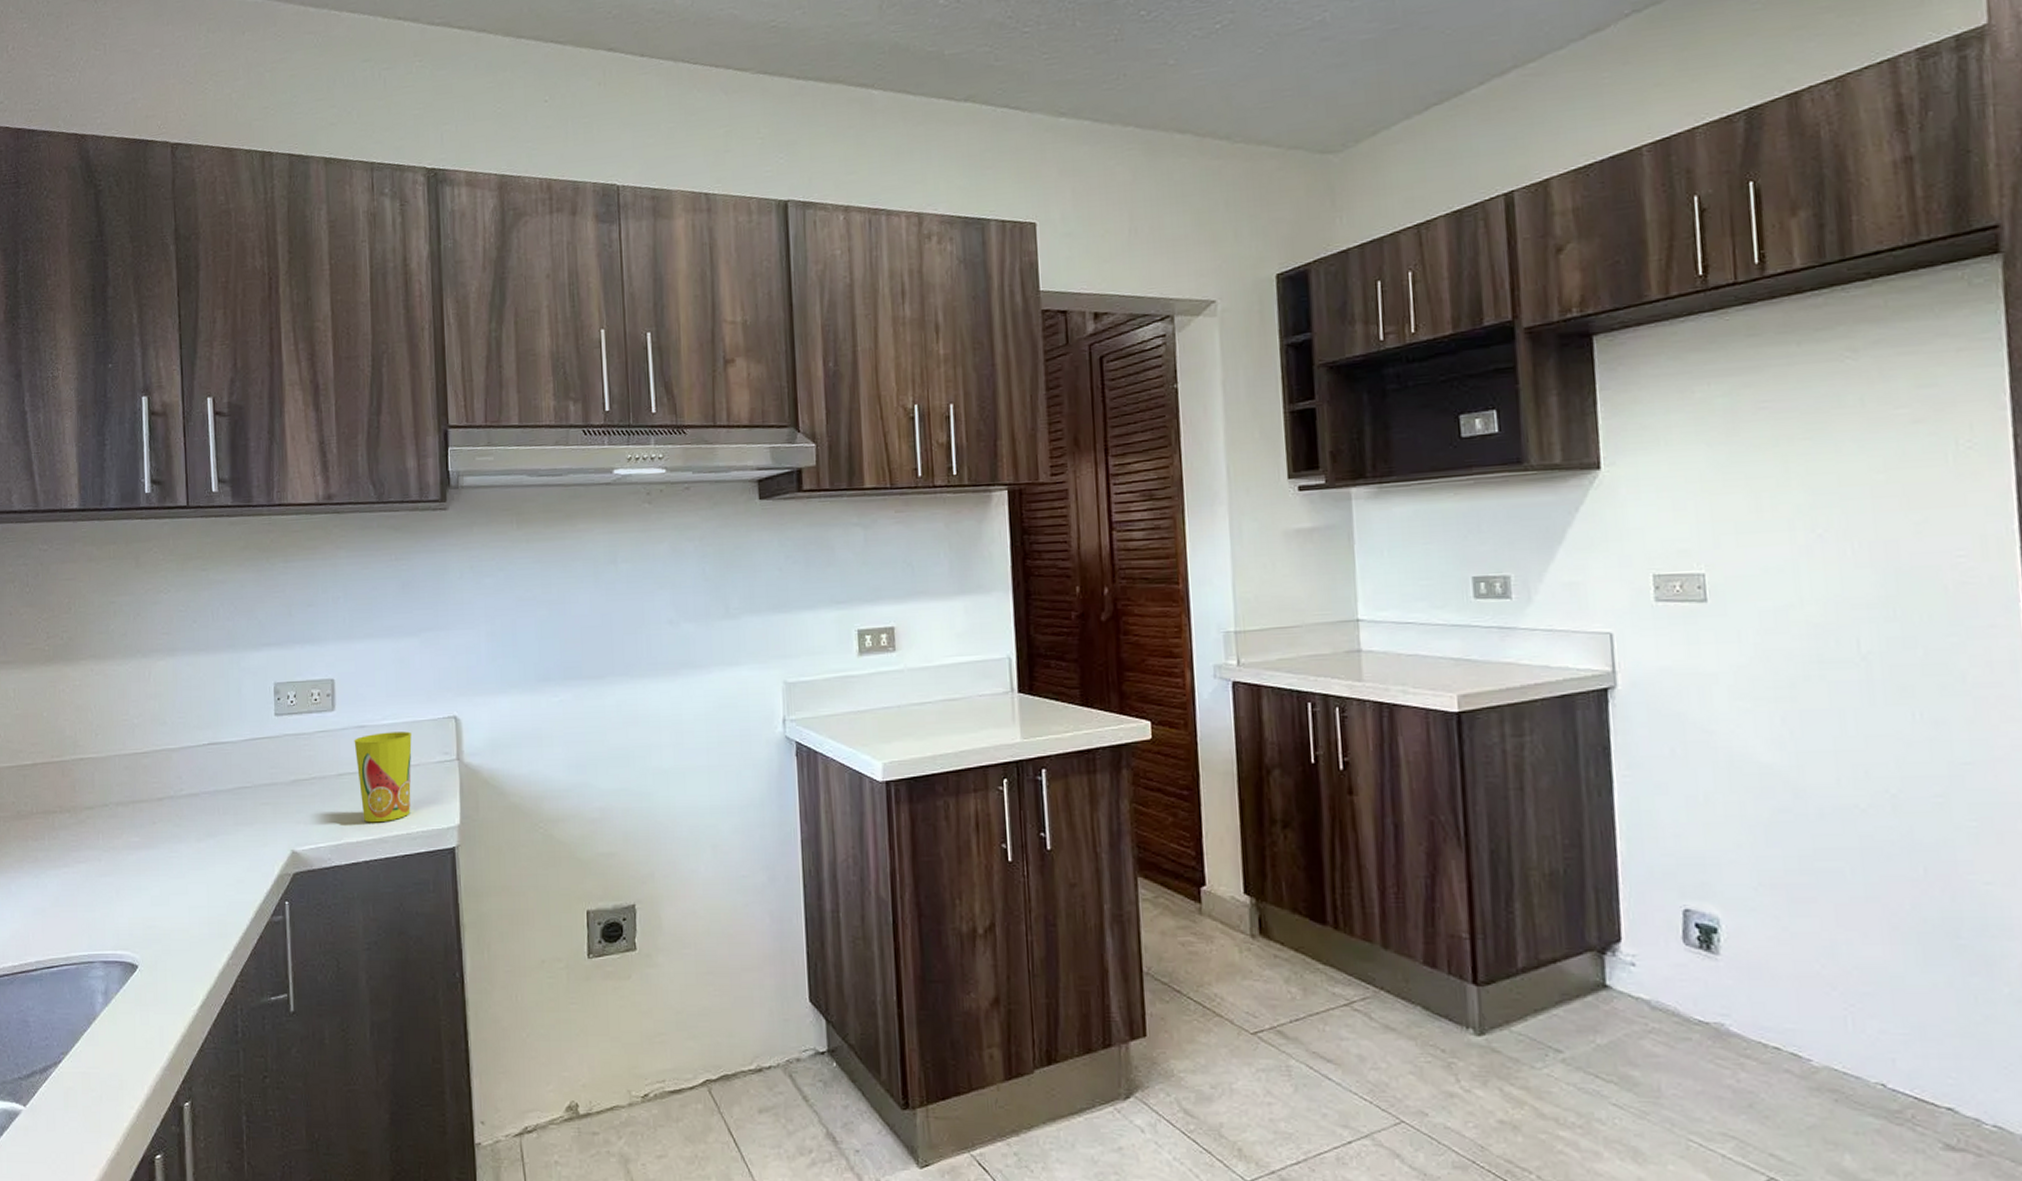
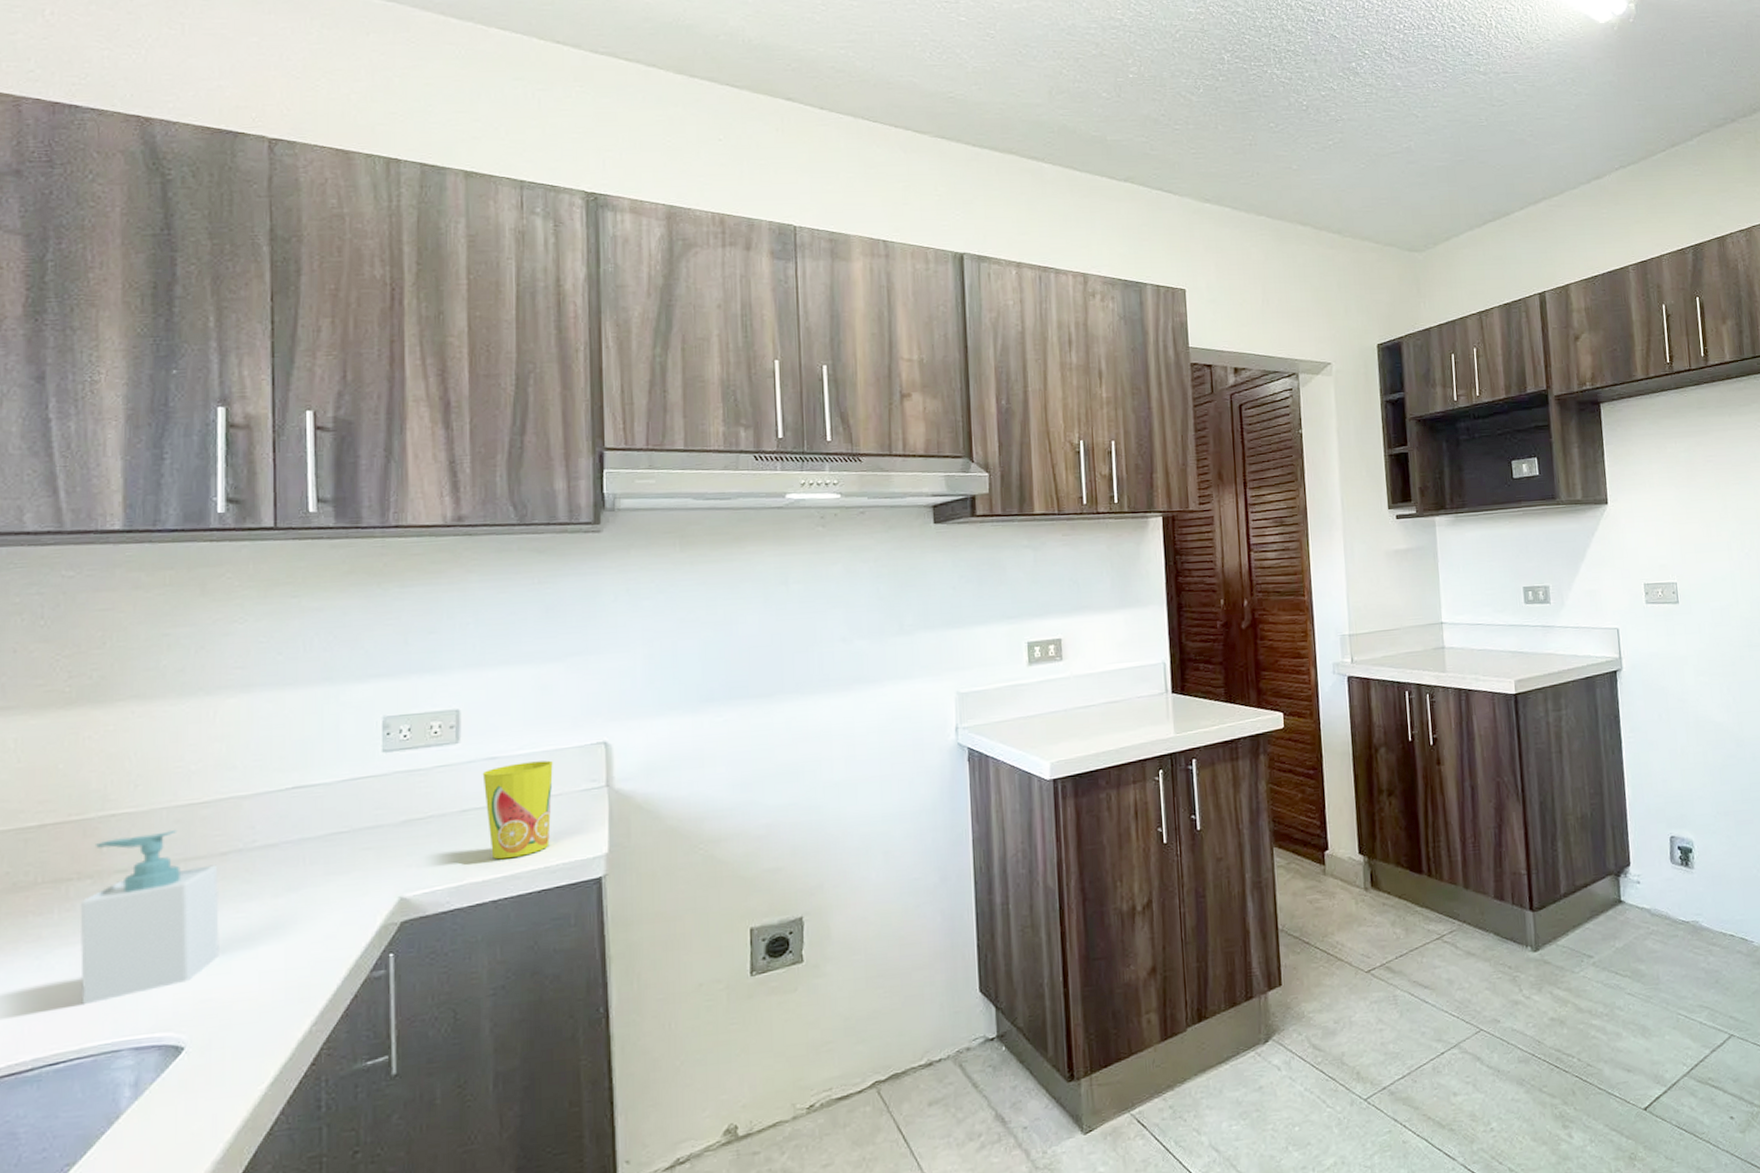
soap bottle: none [62,774,160,920] -> present [79,829,220,1005]

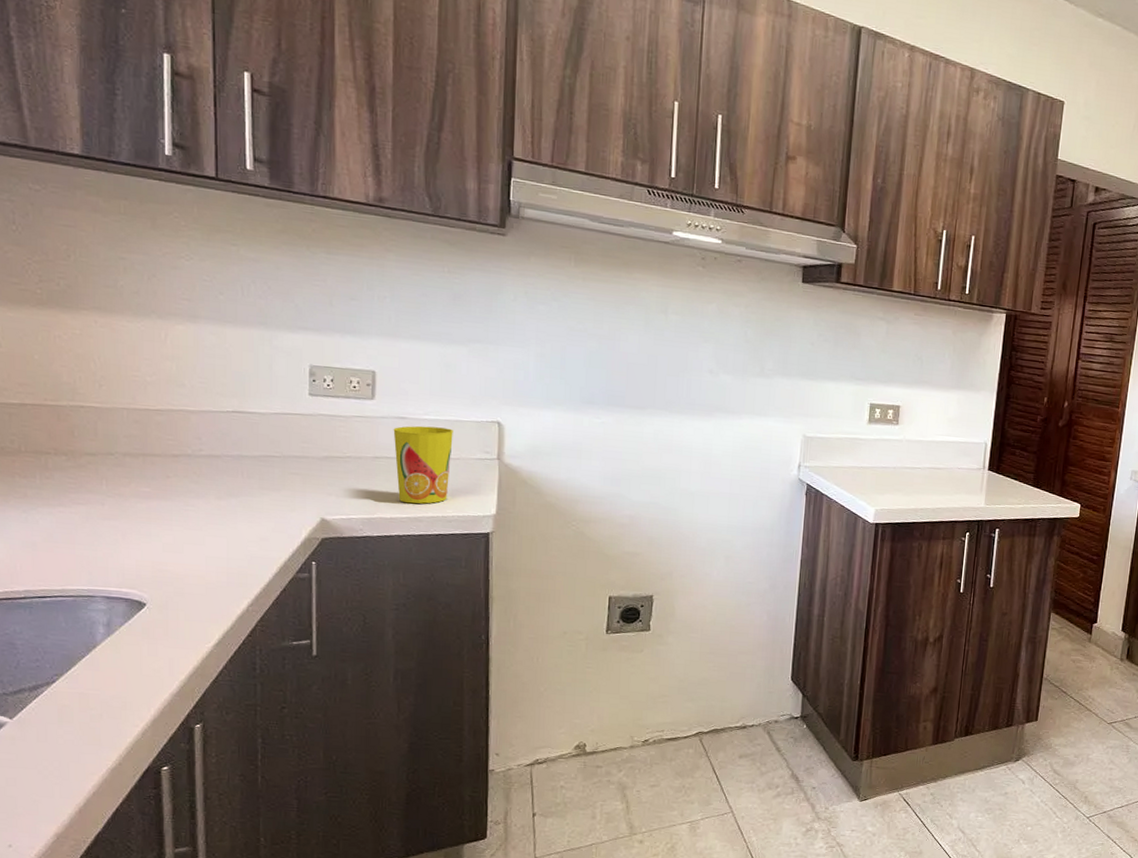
soap bottle: present [79,829,220,1005] -> none [57,426,173,556]

